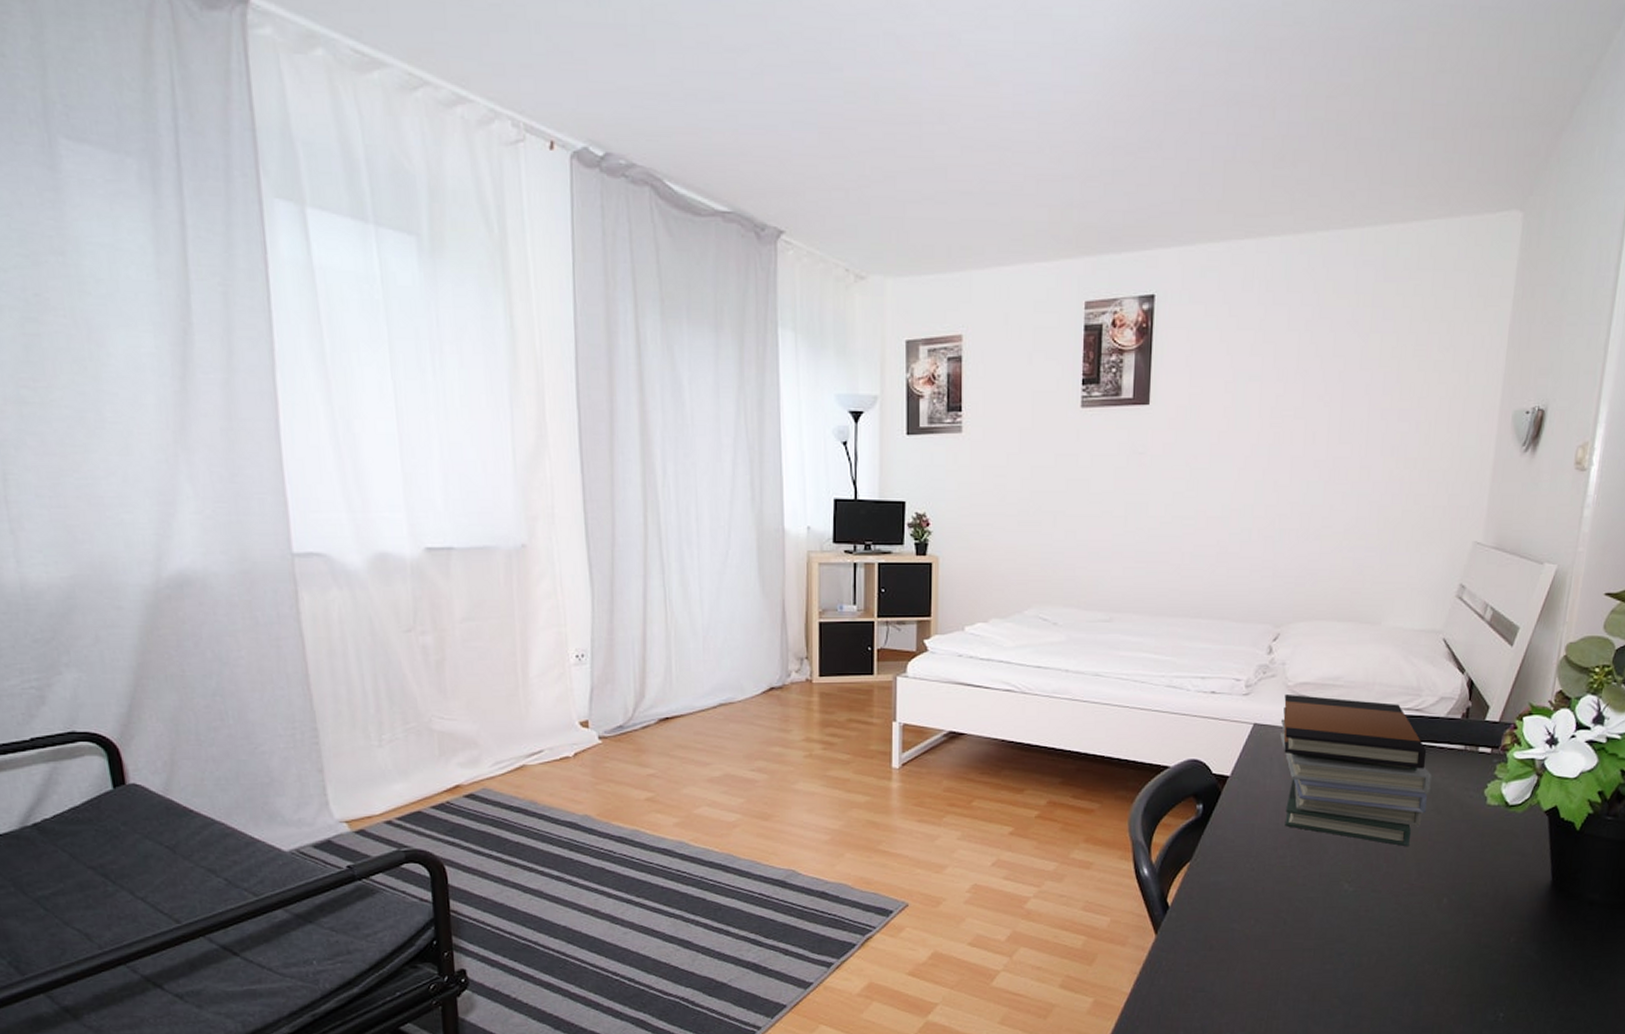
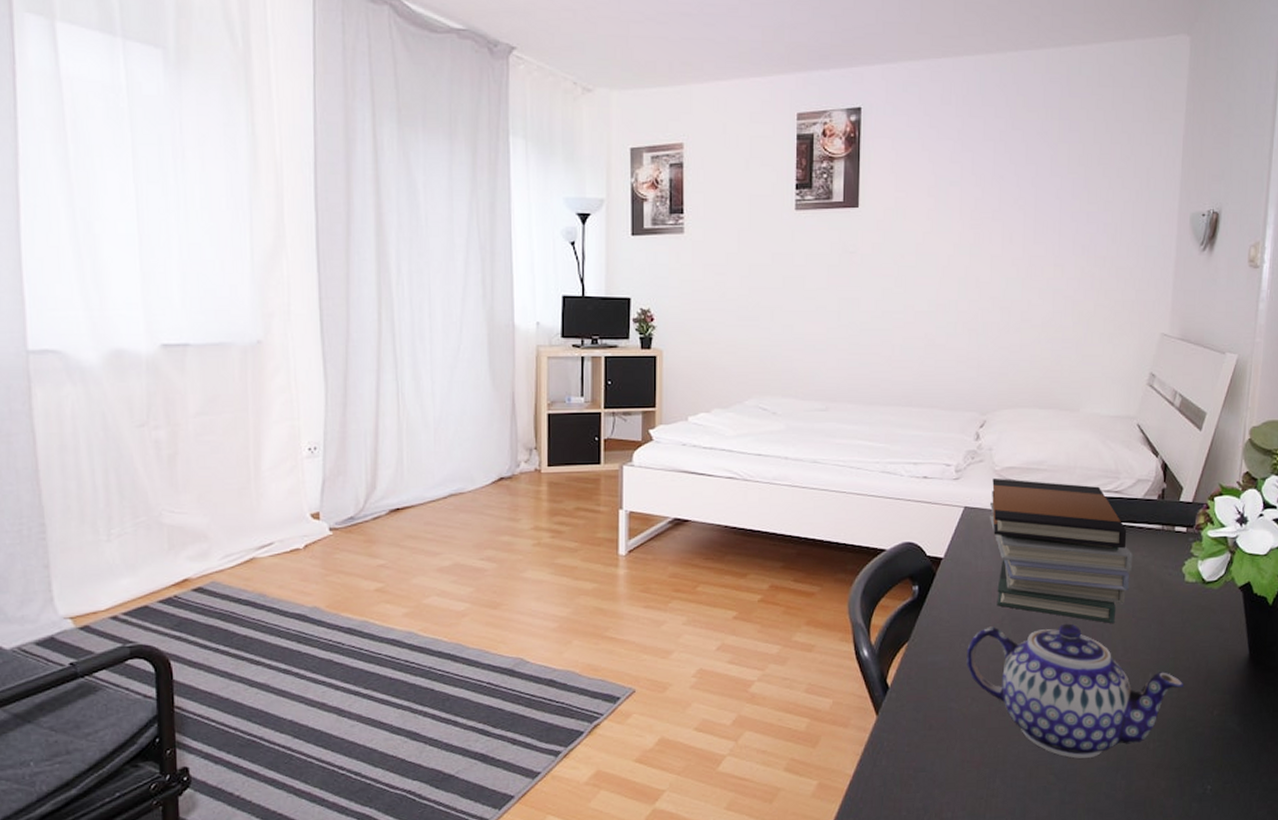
teapot: none [1251,845,1481,983] -> present [967,623,1184,759]

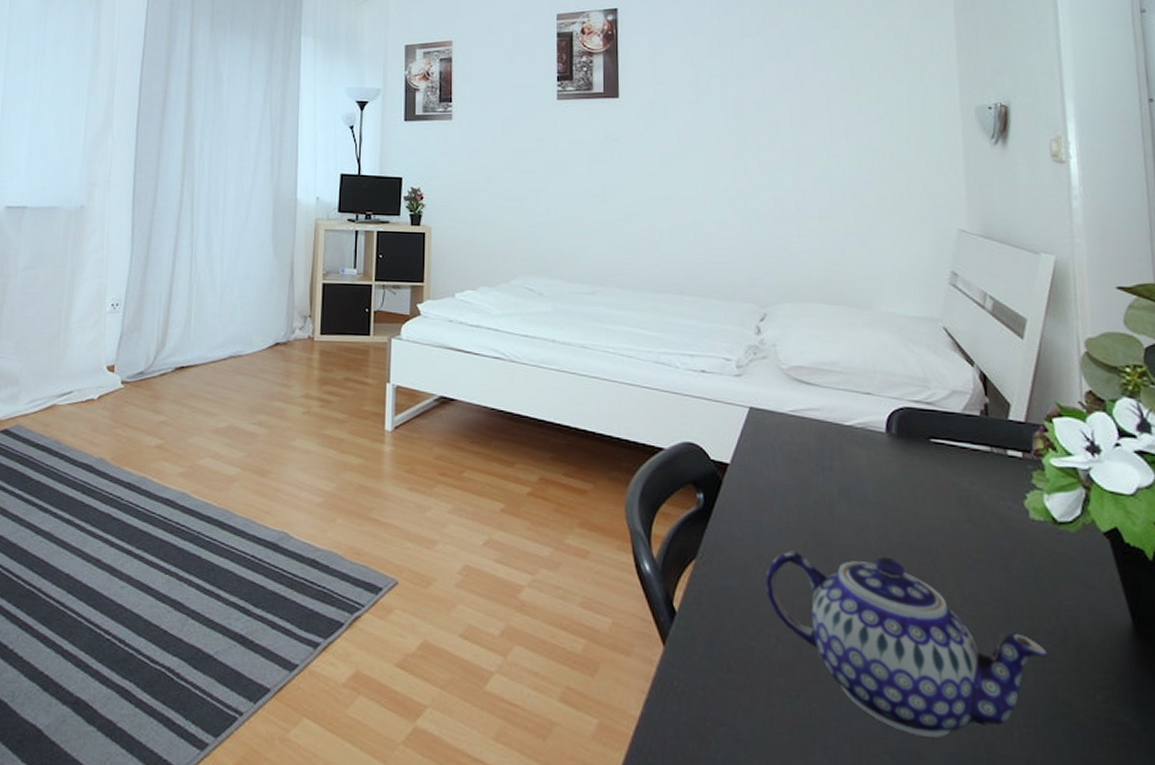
book stack: present [989,478,1132,624] -> none [778,377,959,564]

